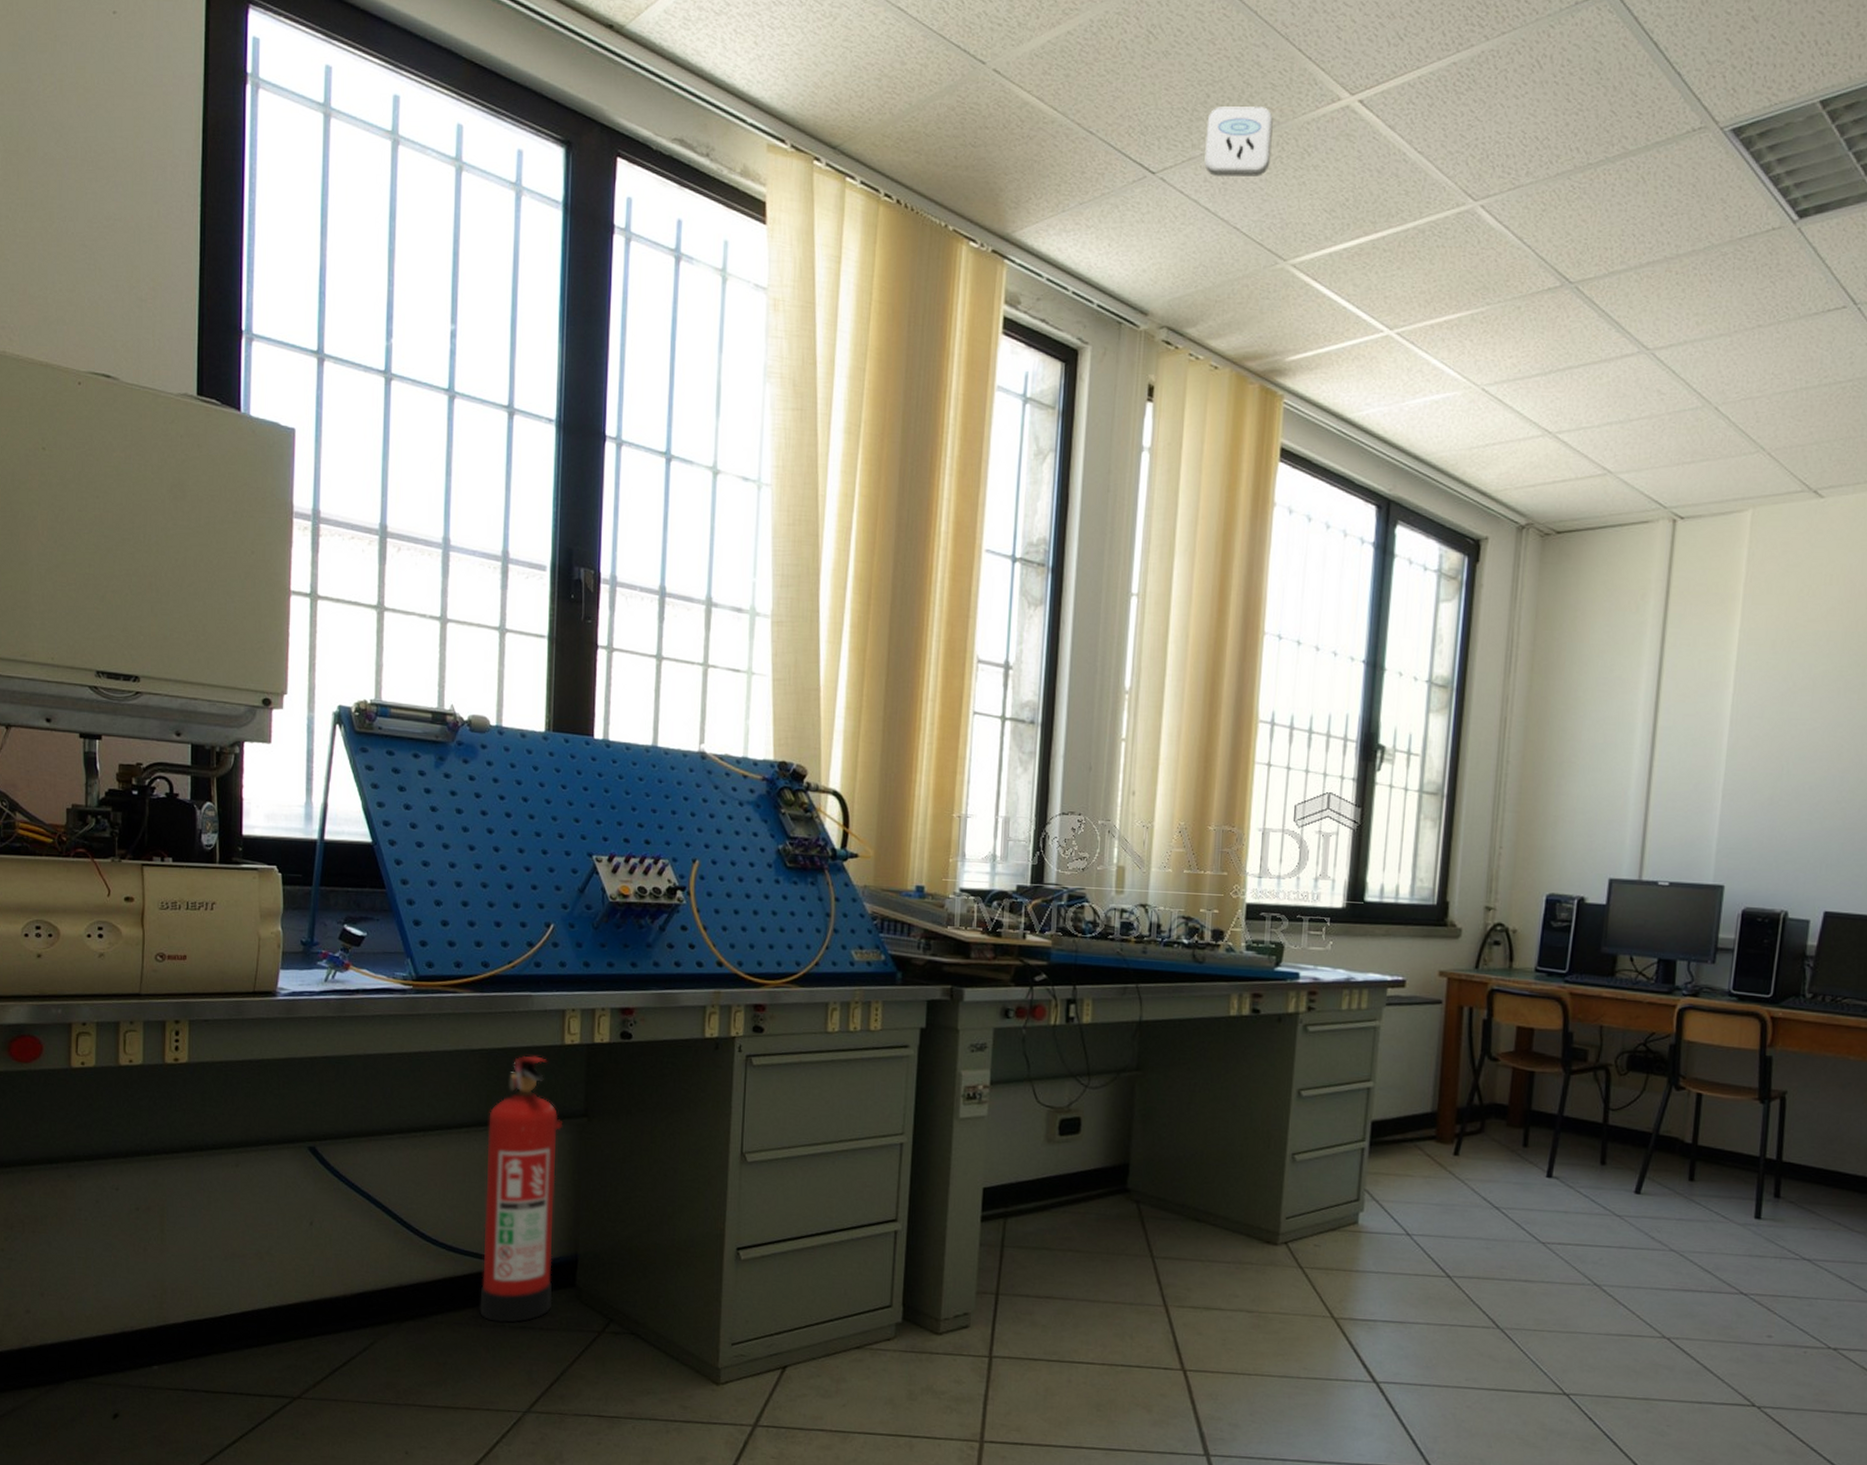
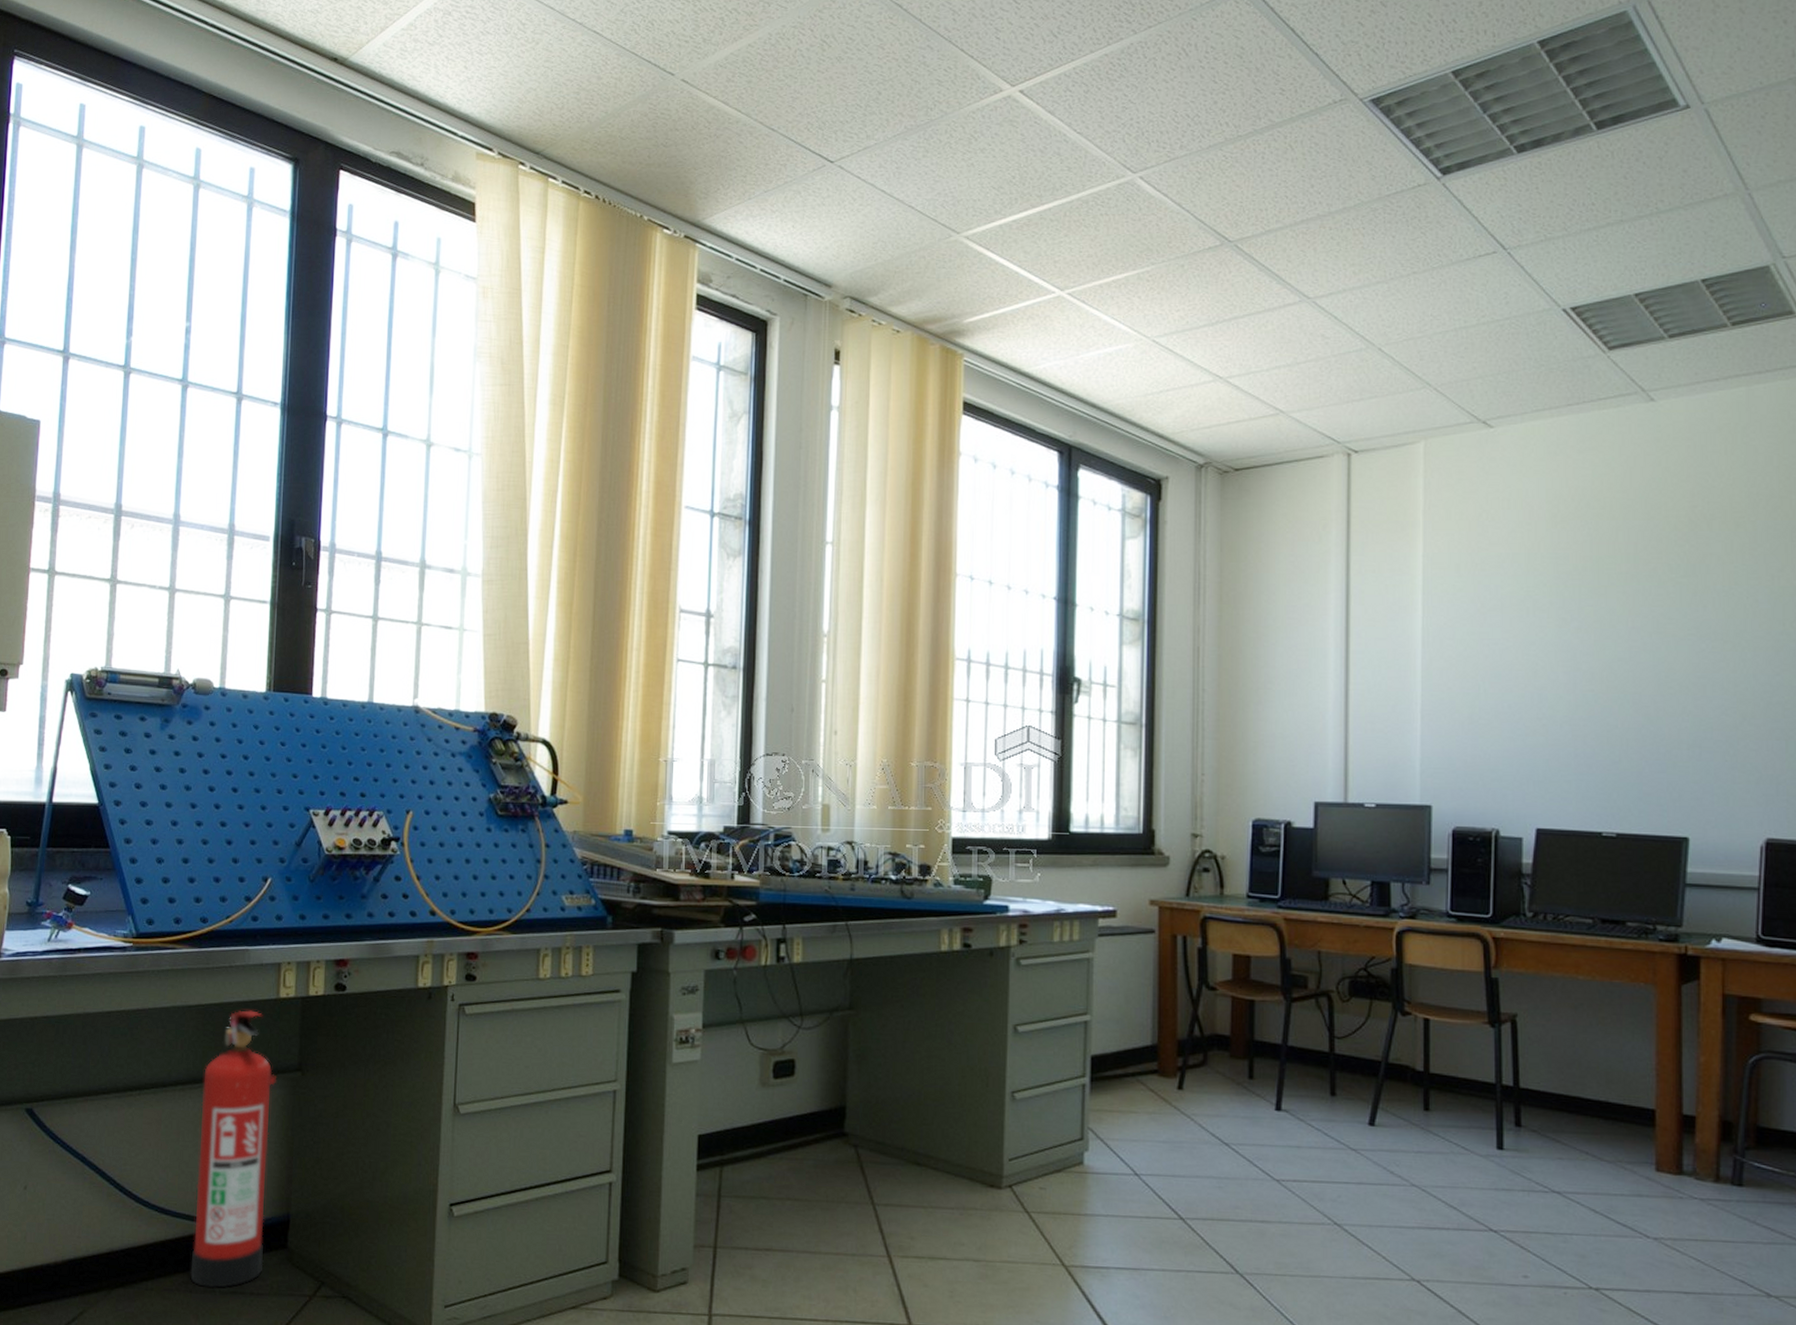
smoke detector: present [1204,106,1273,177] -> none [879,100,941,162]

